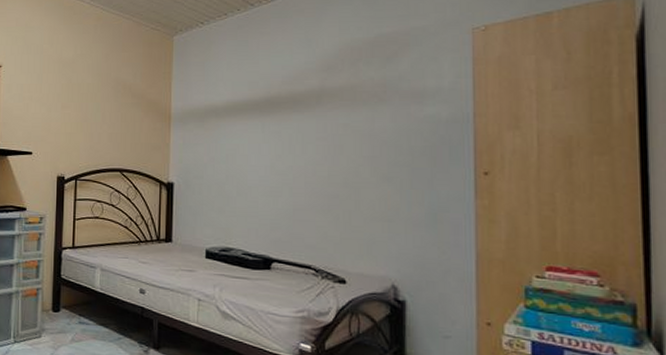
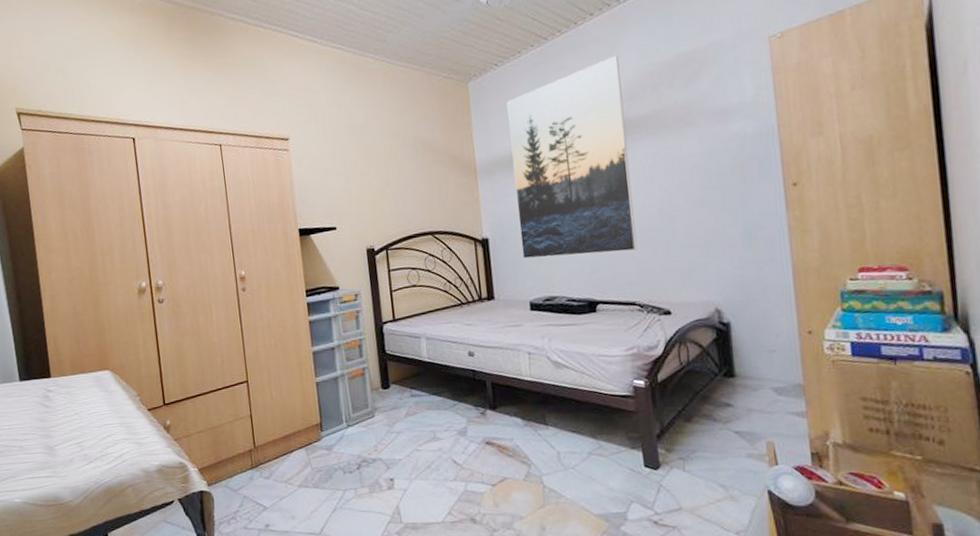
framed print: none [205,28,320,216] -> present [506,55,638,259]

